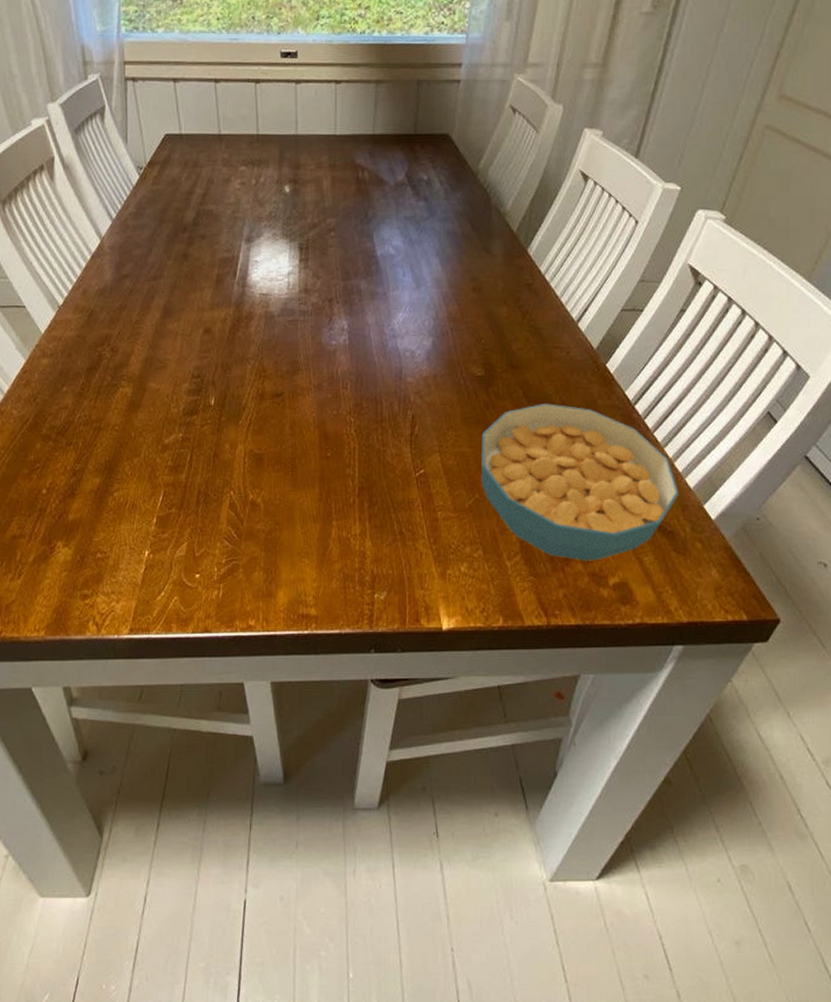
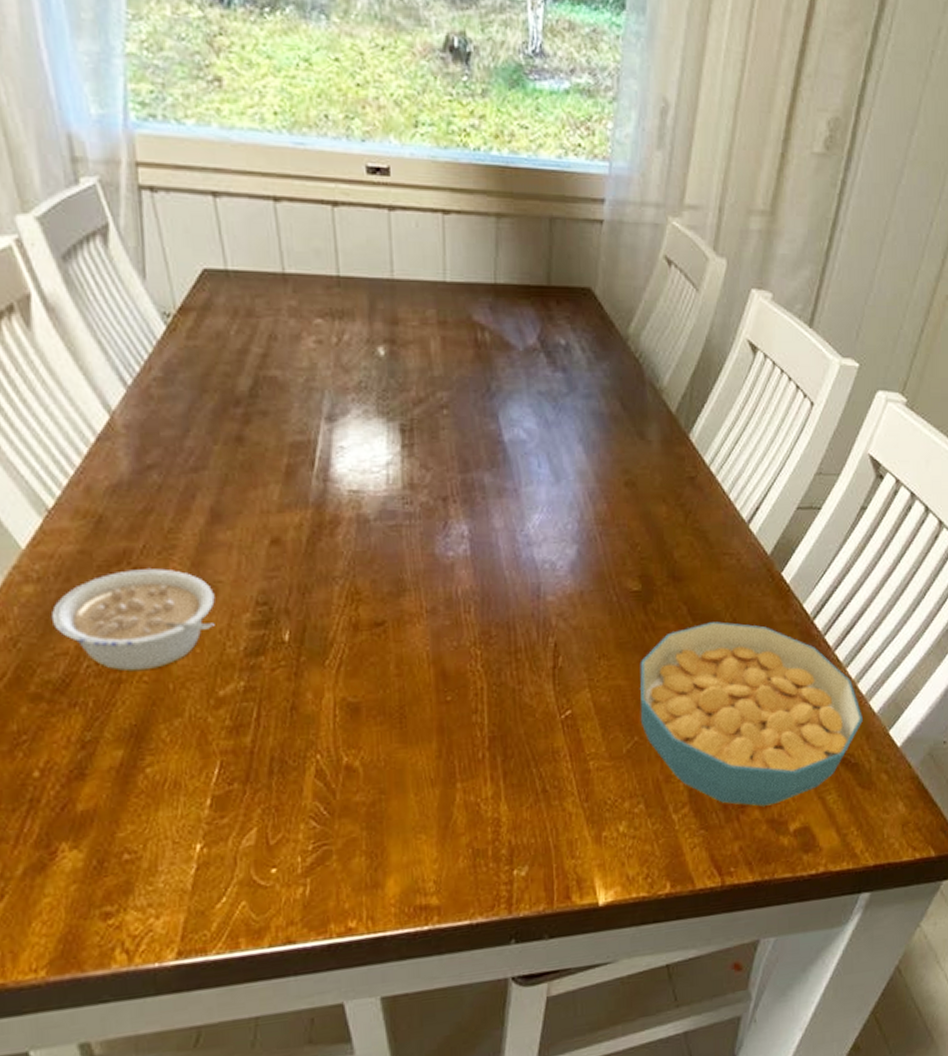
legume: none [58,349,164,422] -> present [50,568,215,671]

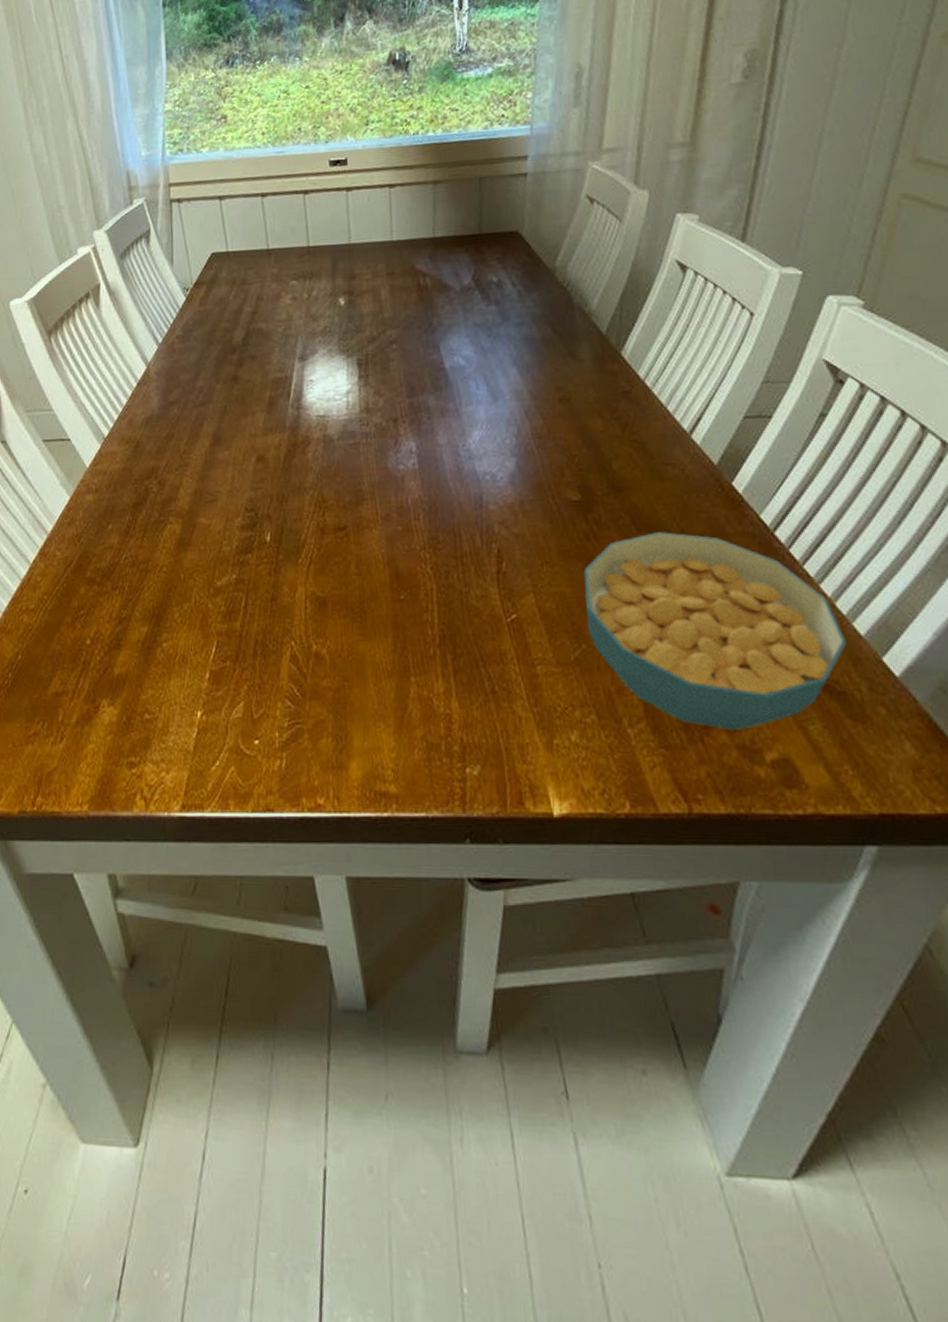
legume: present [50,568,215,671] -> none [103,481,215,563]

